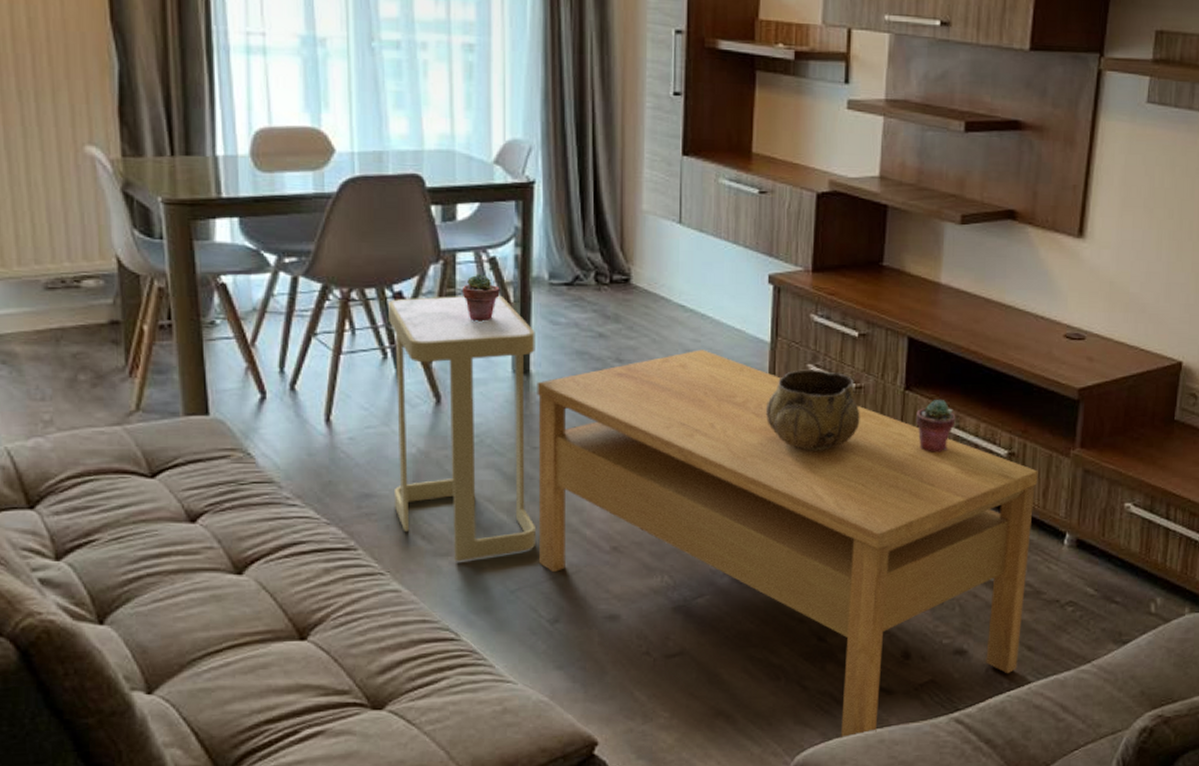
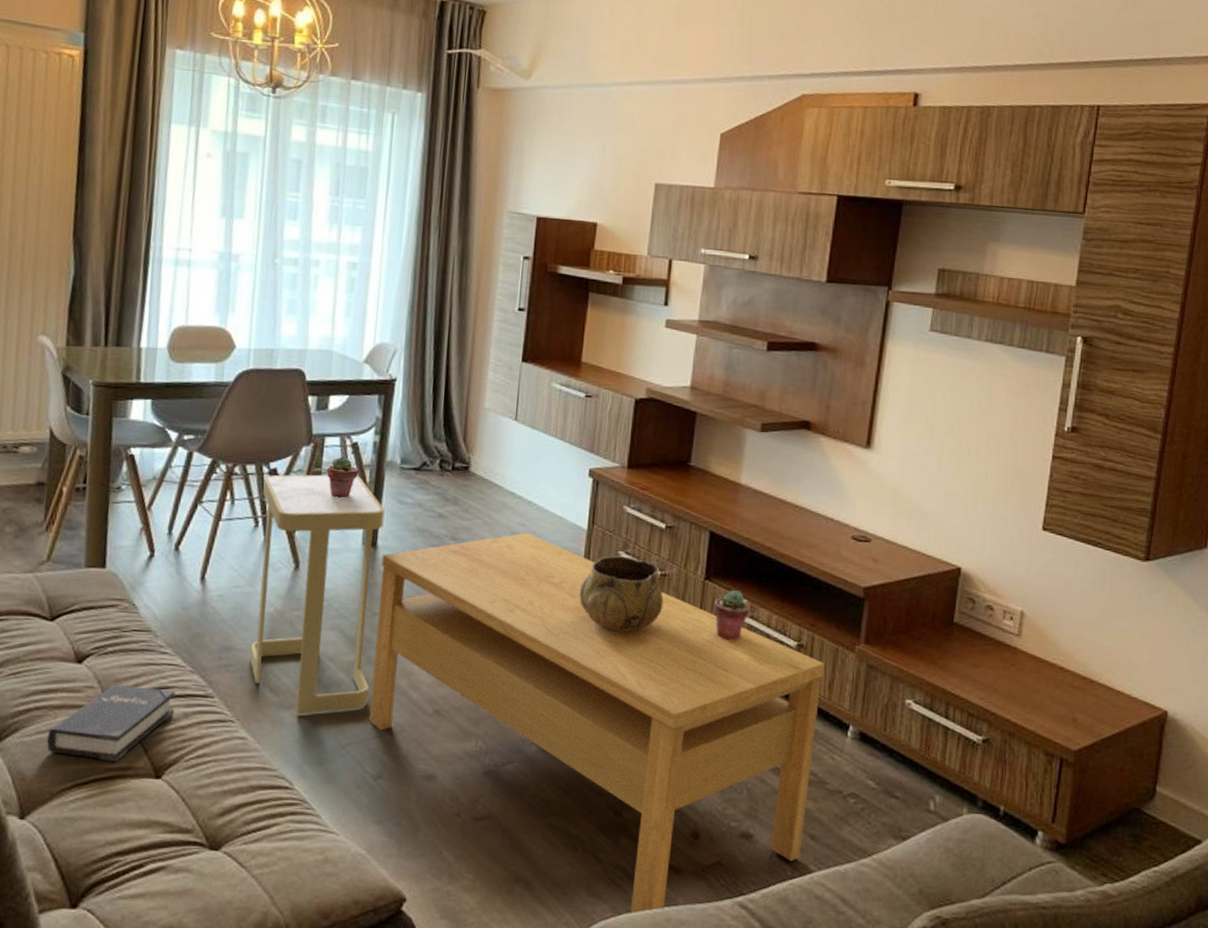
hardback book: none [166,542,314,626] -> present [47,684,176,762]

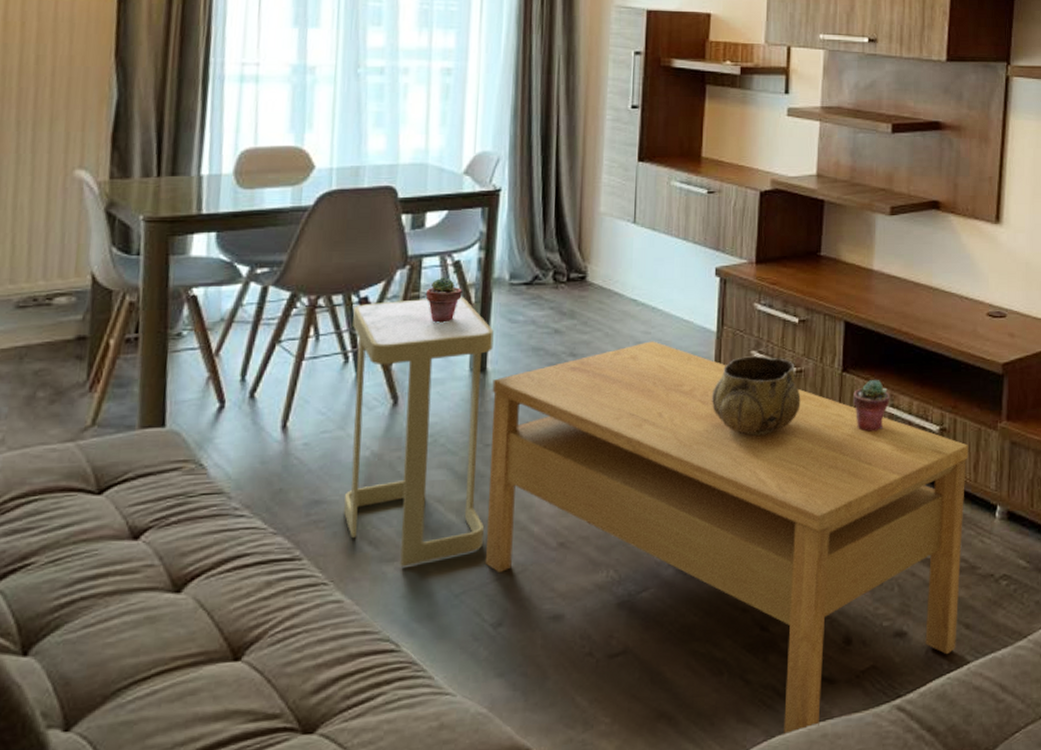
hardback book: present [47,684,176,762] -> none [96,557,256,649]

